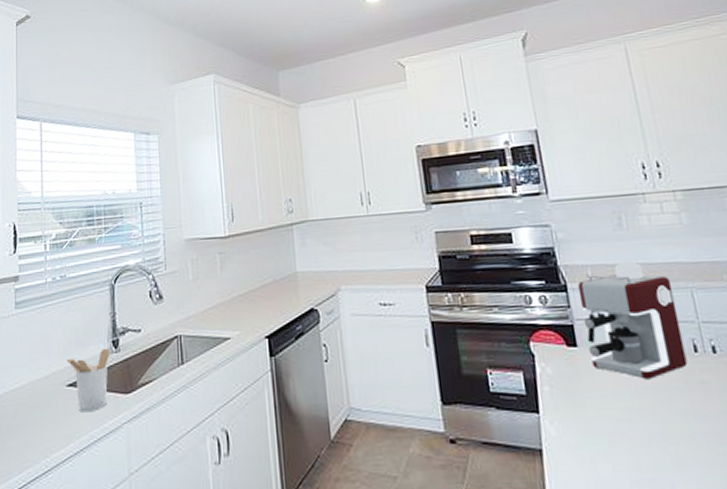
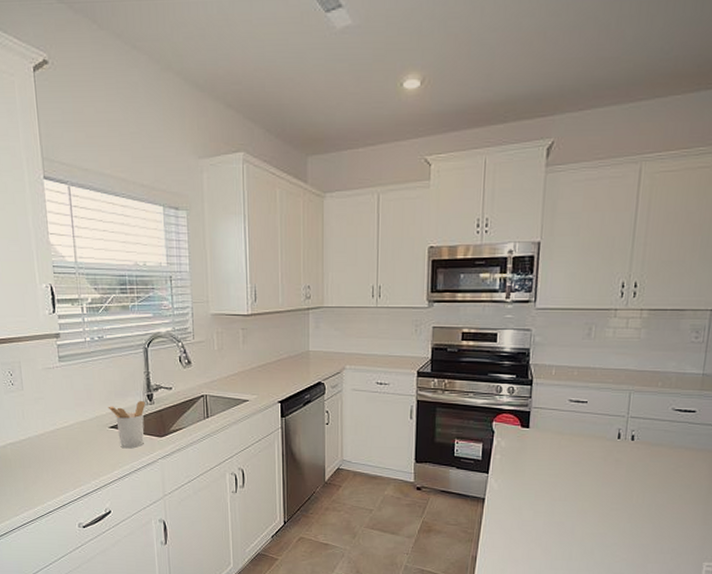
coffee maker: present [577,261,688,380] -> none [537,365,617,456]

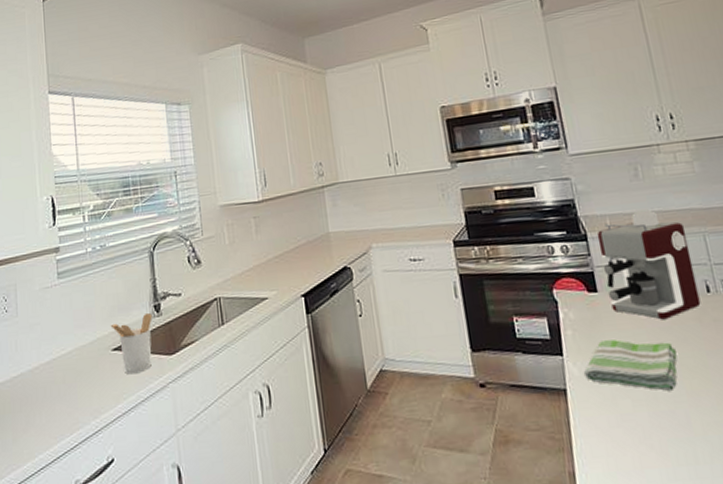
dish towel: none [501,466,579,509] -> present [583,339,677,392]
coffee maker: none [537,365,617,456] -> present [596,209,701,320]

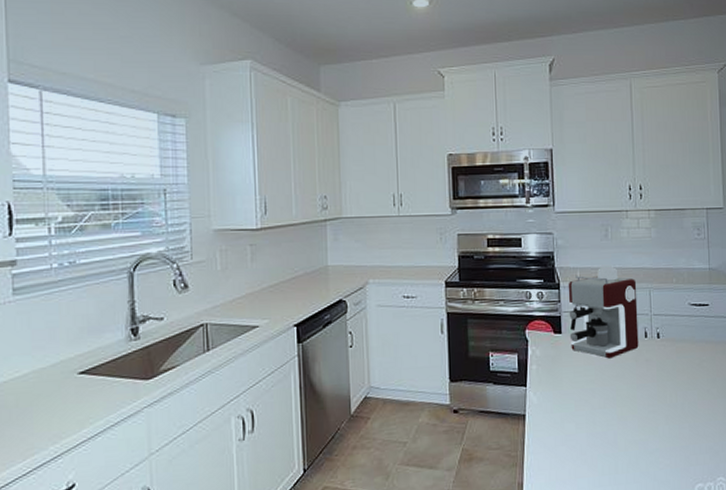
utensil holder: present [110,312,153,374] -> none [77,335,128,399]
dish towel: present [583,339,677,392] -> none [541,374,615,417]

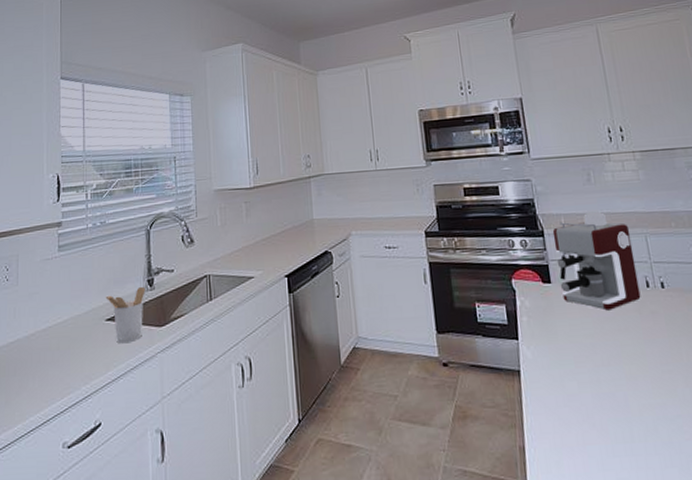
utensil holder: none [77,335,128,399] -> present [105,286,146,344]

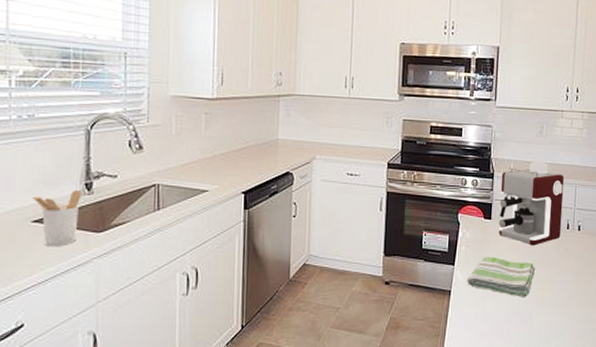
dish towel: none [535,327,619,376] -> present [466,257,535,298]

